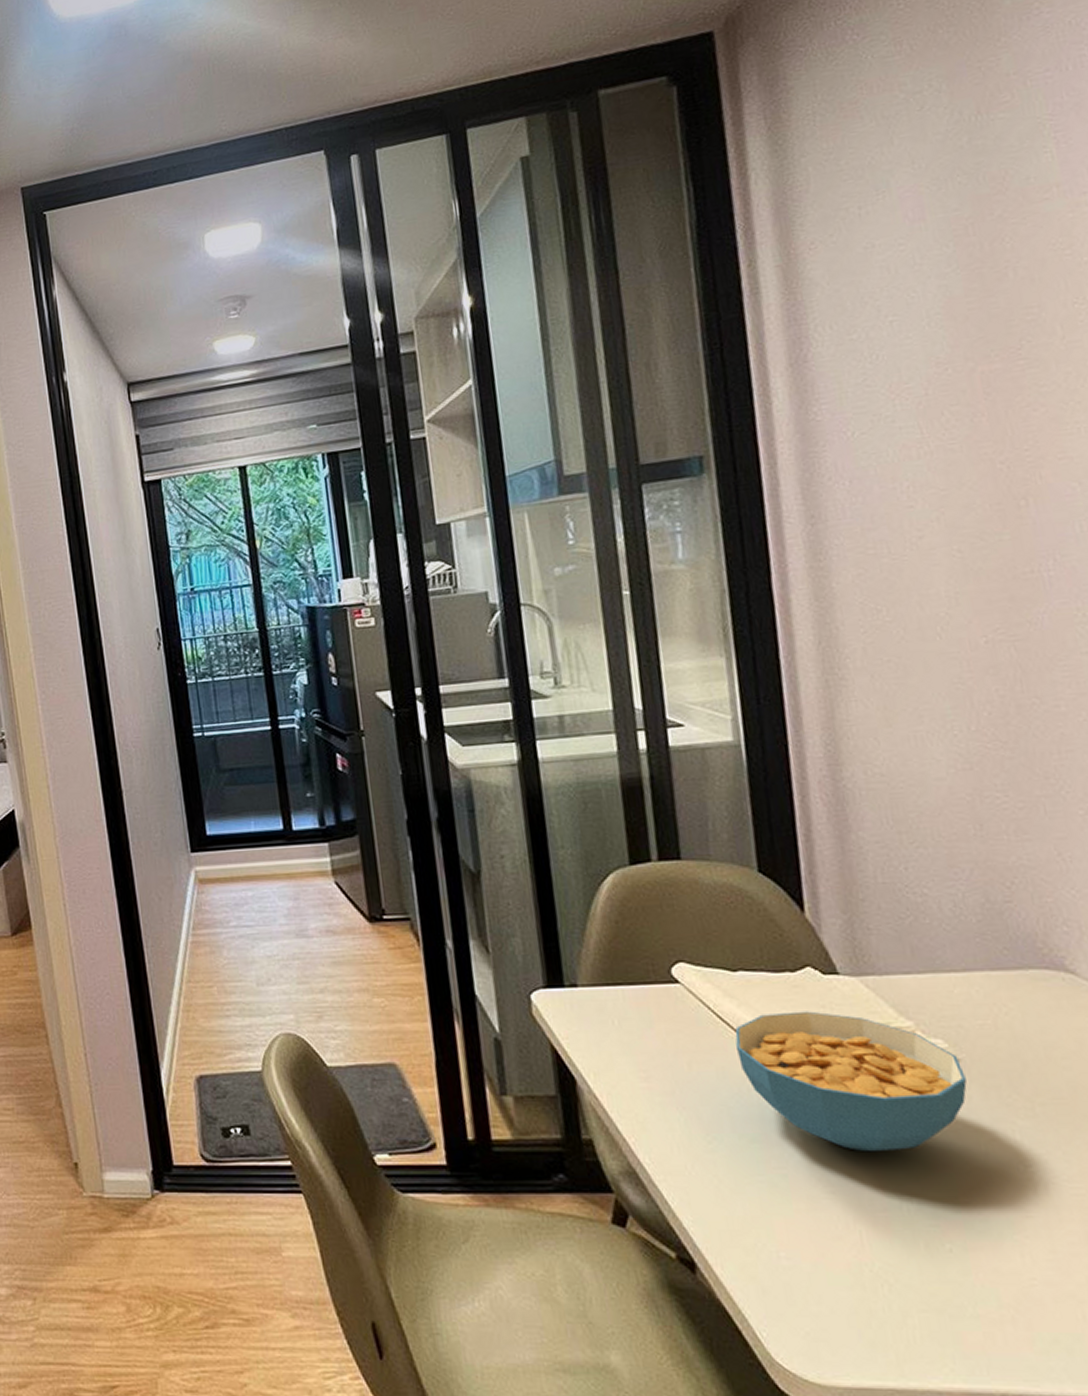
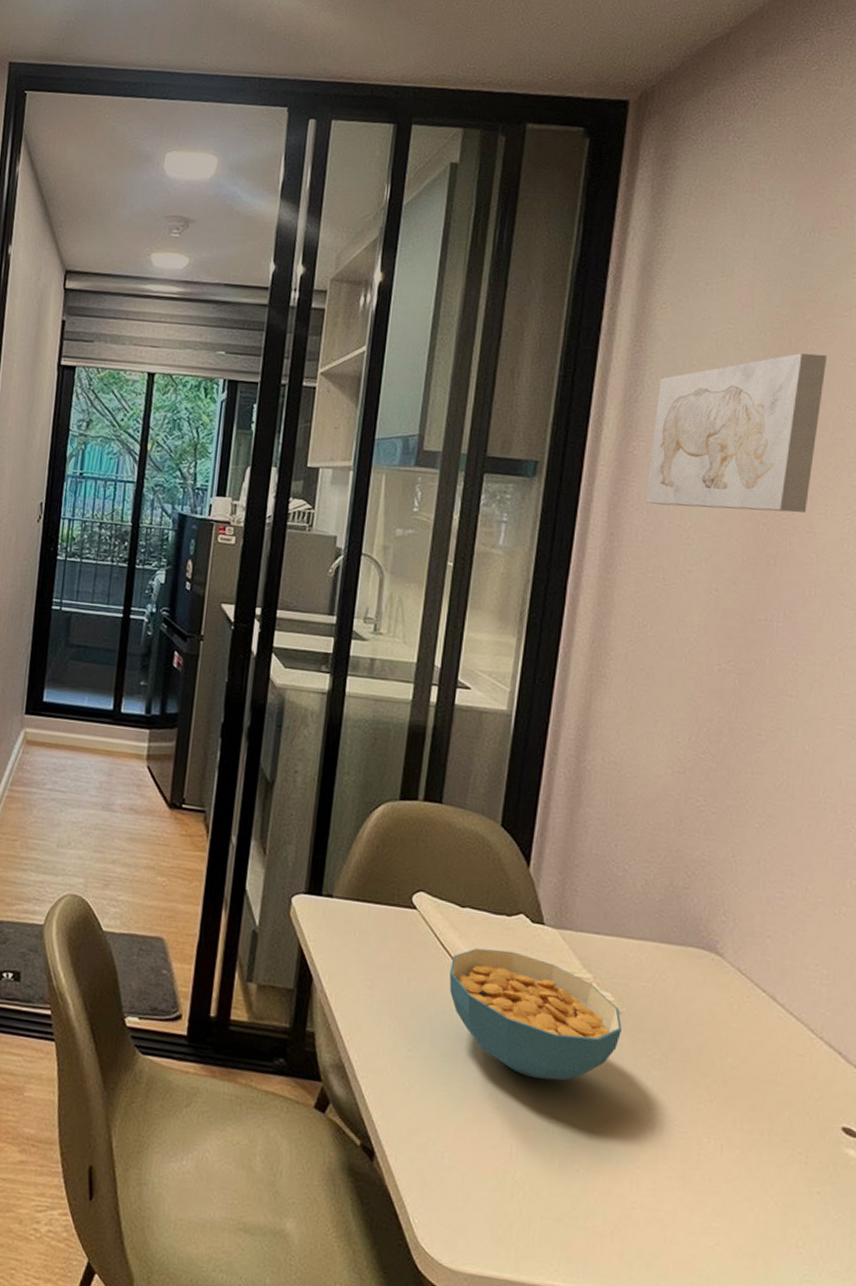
wall art: none [828,250,1053,472] -> present [645,352,828,513]

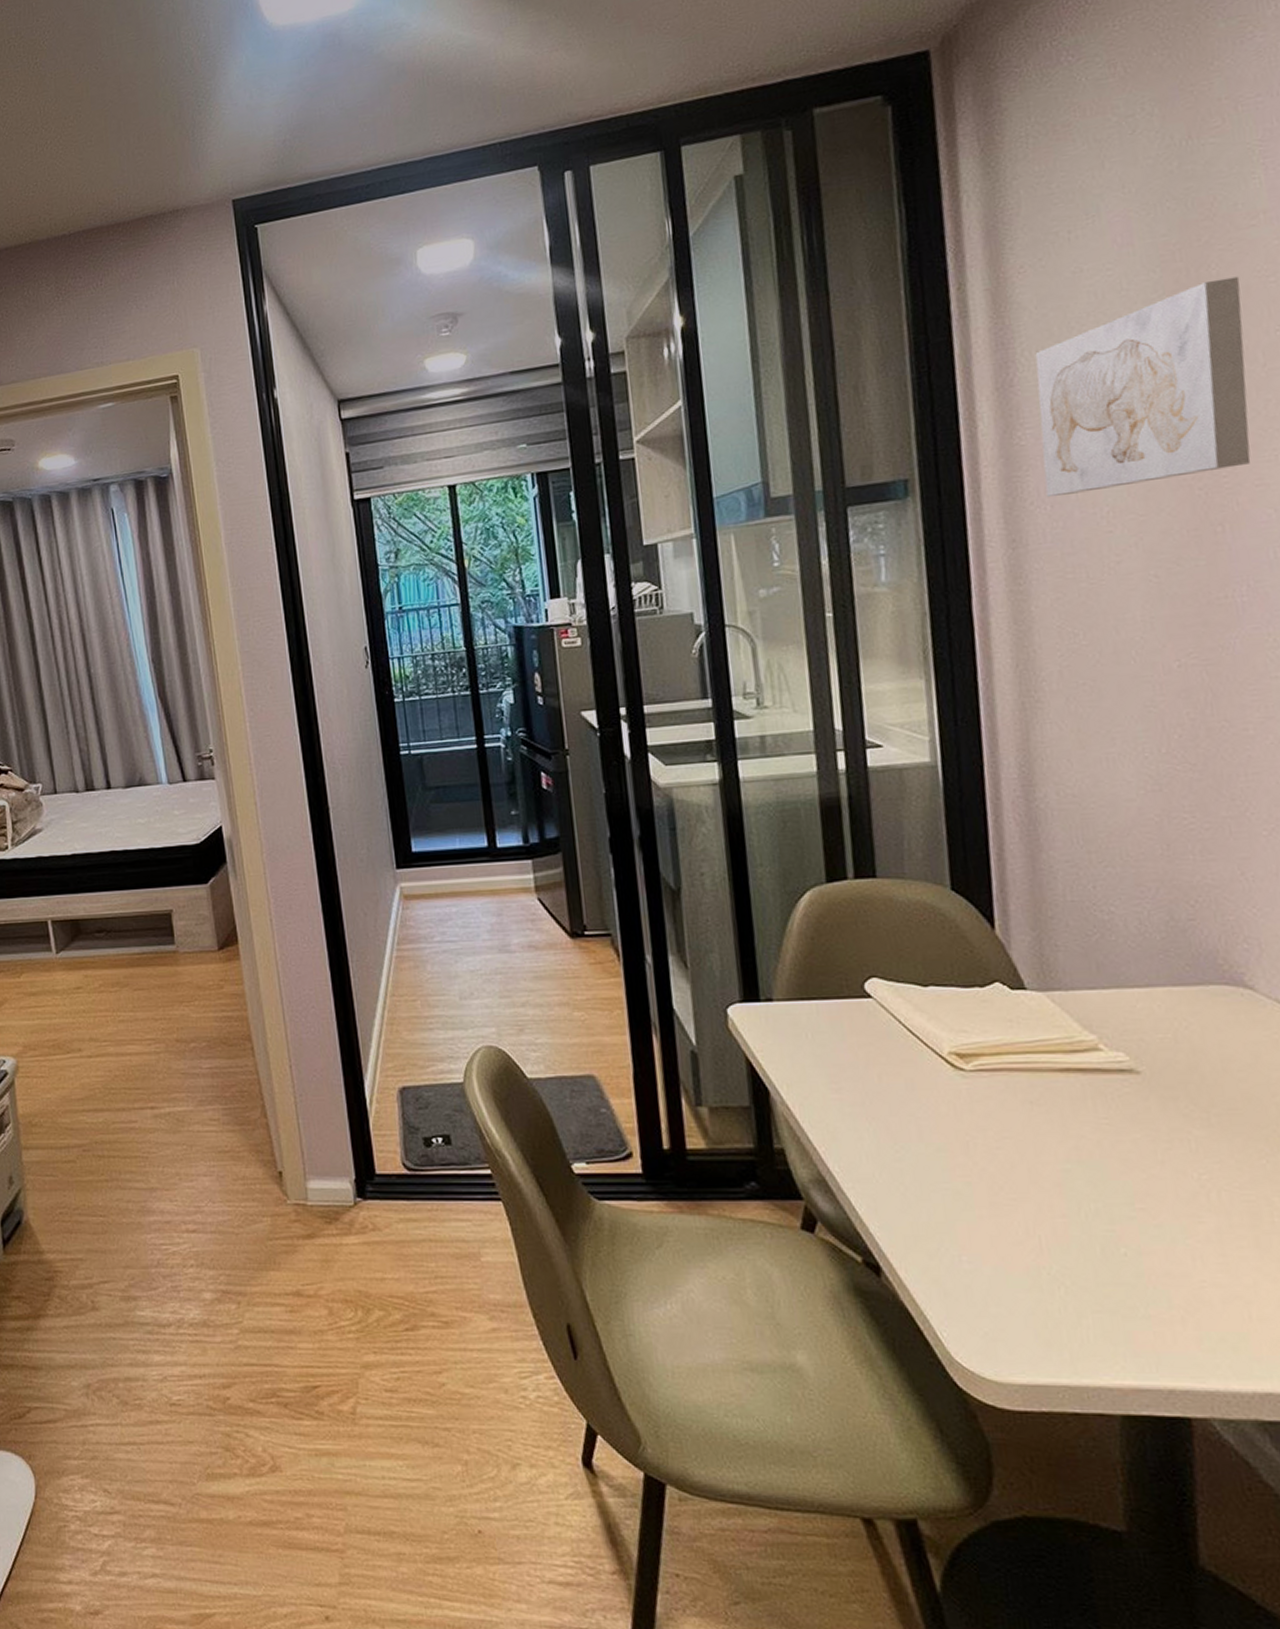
cereal bowl: present [449,948,622,1081] -> none [924,1025,1146,1159]

